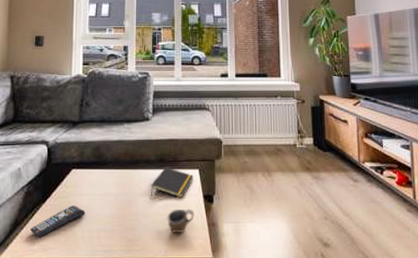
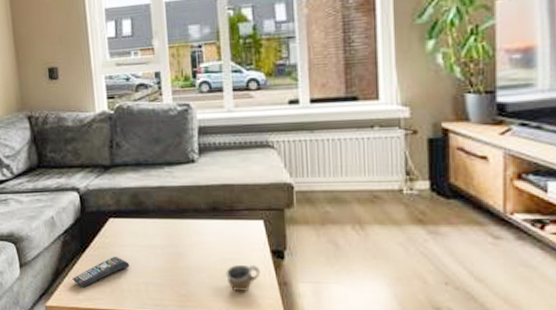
notepad: present [150,167,194,198] -> none [202,216,258,252]

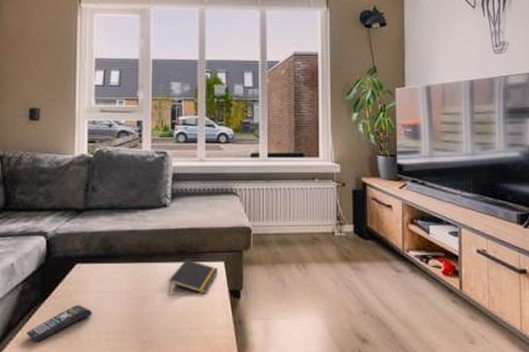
notepad: none [202,216,258,252] -> present [168,259,219,293]
cup: present [226,264,260,292] -> none [187,305,219,334]

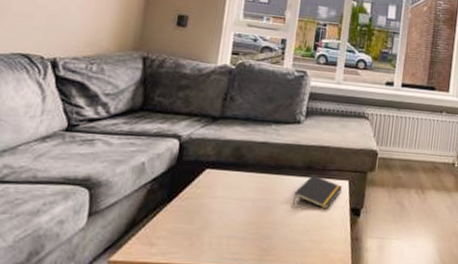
remote control: present [26,305,92,342] -> none [148,208,216,241]

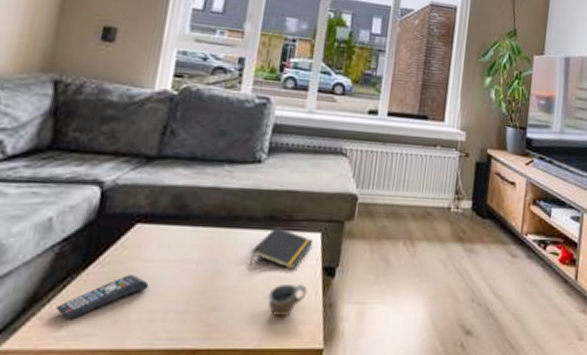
remote control: none [148,208,216,241] -> present [55,275,149,320]
cup: none [307,220,338,247] -> present [268,283,307,317]

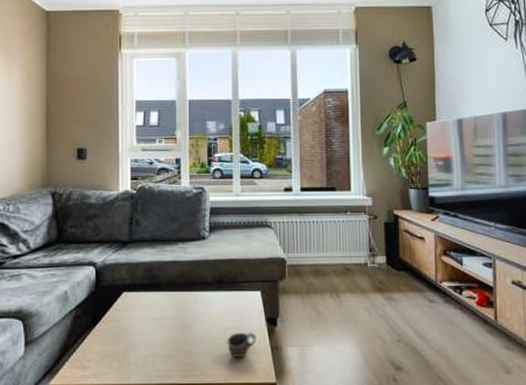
remote control: present [55,275,149,320] -> none [79,330,139,364]
notepad: present [250,227,314,269] -> none [208,288,256,321]

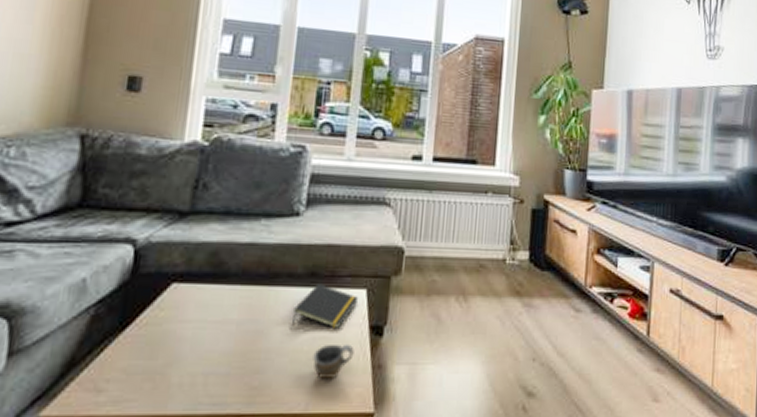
notepad: none [208,288,256,321] -> present [292,283,359,328]

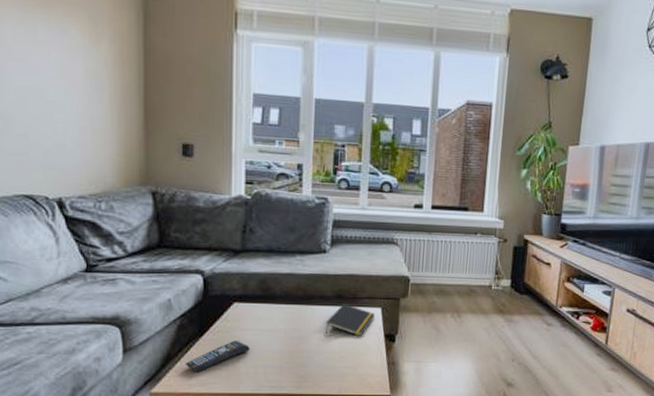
remote control: none [93,337,188,385] -> present [185,341,250,373]
cup: present [313,344,354,380] -> none [343,347,374,372]

